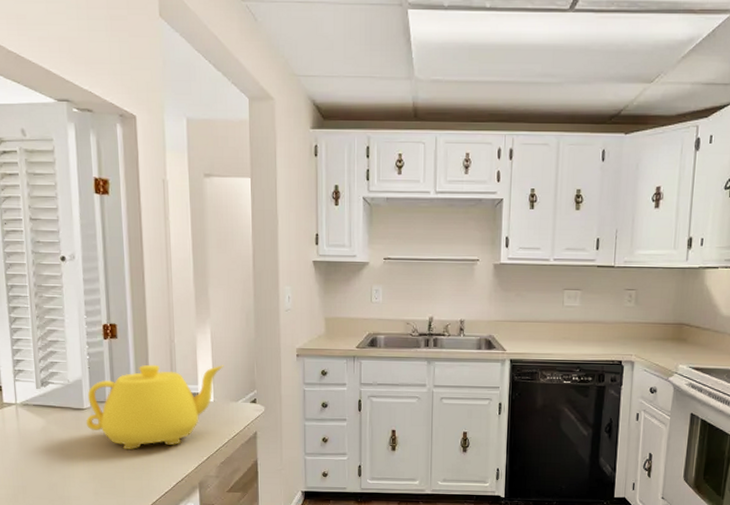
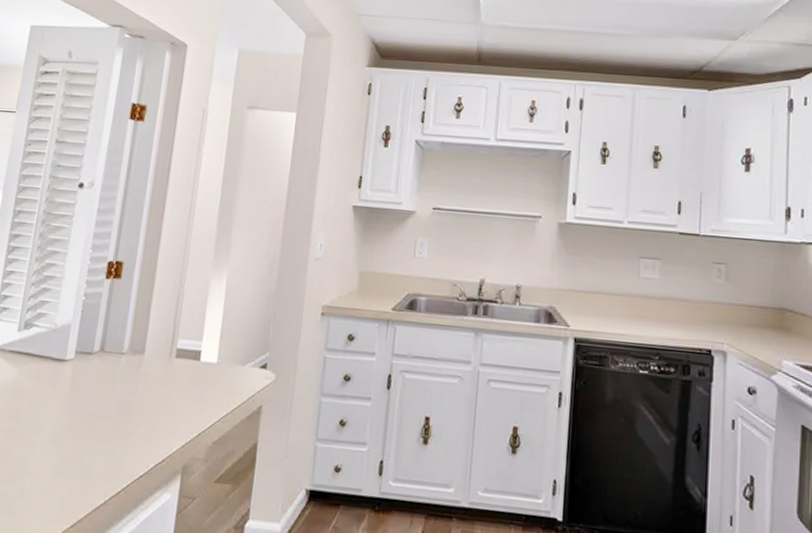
teapot: present [85,364,224,449] -> none [64,311,236,416]

